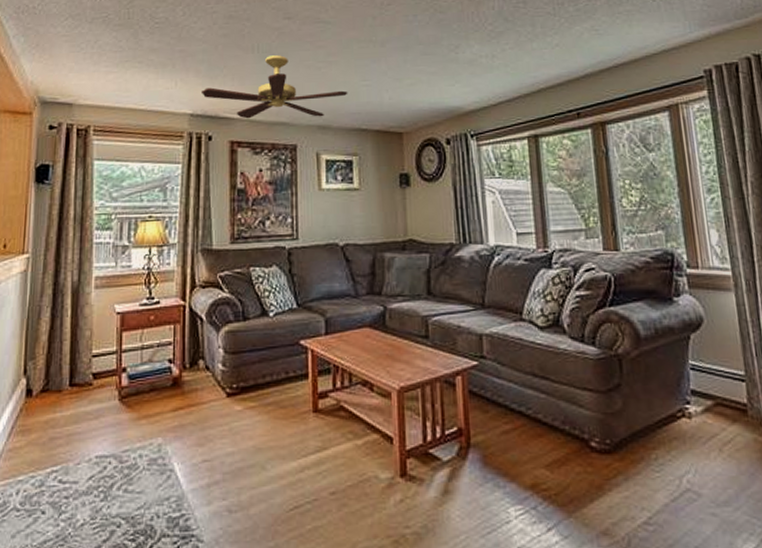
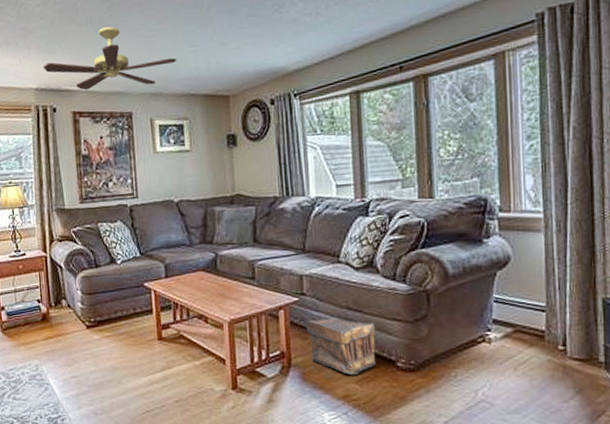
pouch: none [486,386,568,459] -> present [305,317,376,376]

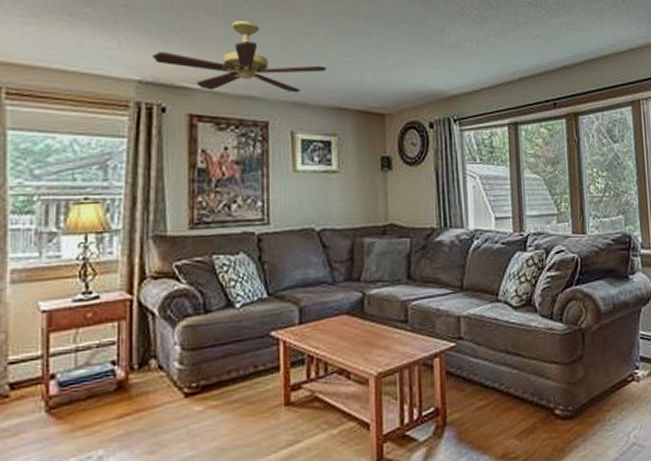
pouch: present [305,317,376,376] -> none [462,363,535,430]

